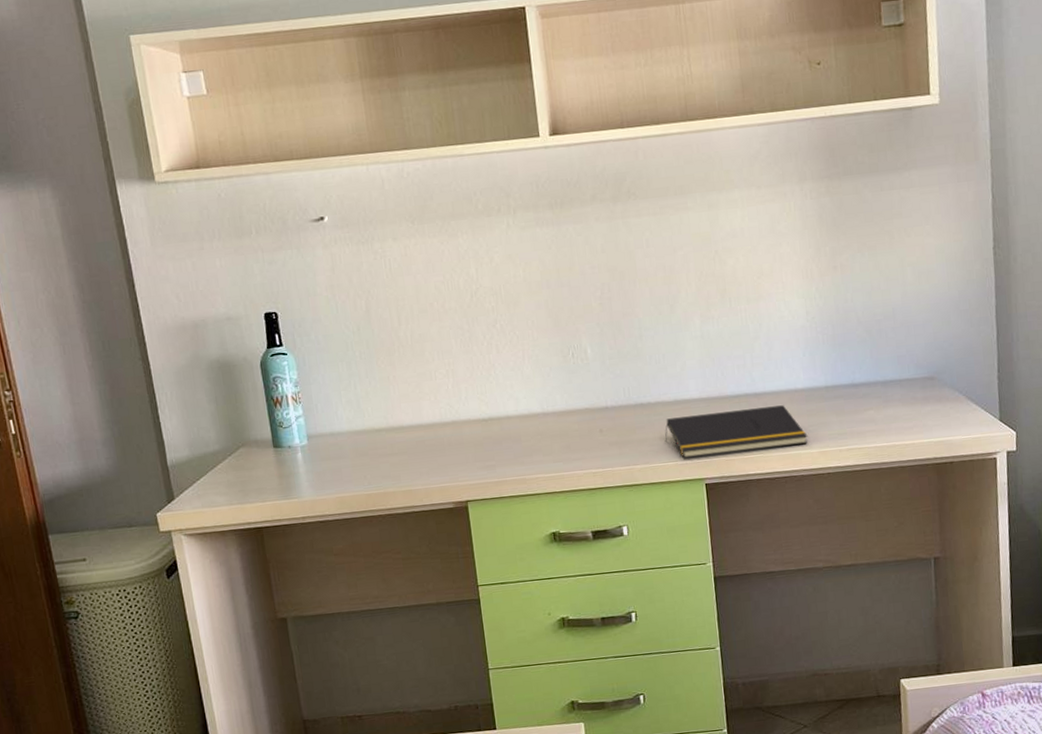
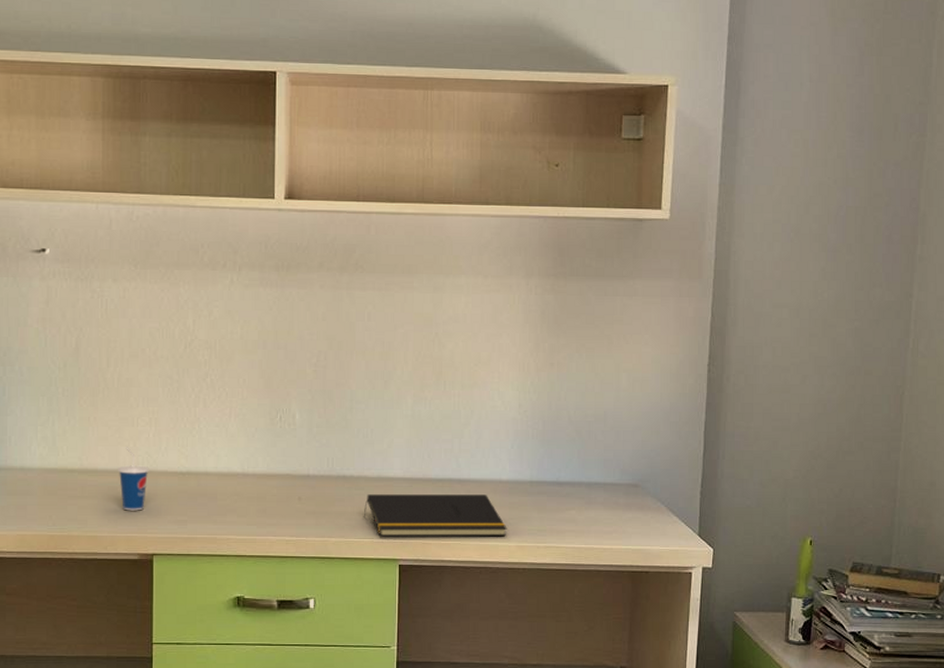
cup: none [423,400,453,462] -> present [118,447,149,511]

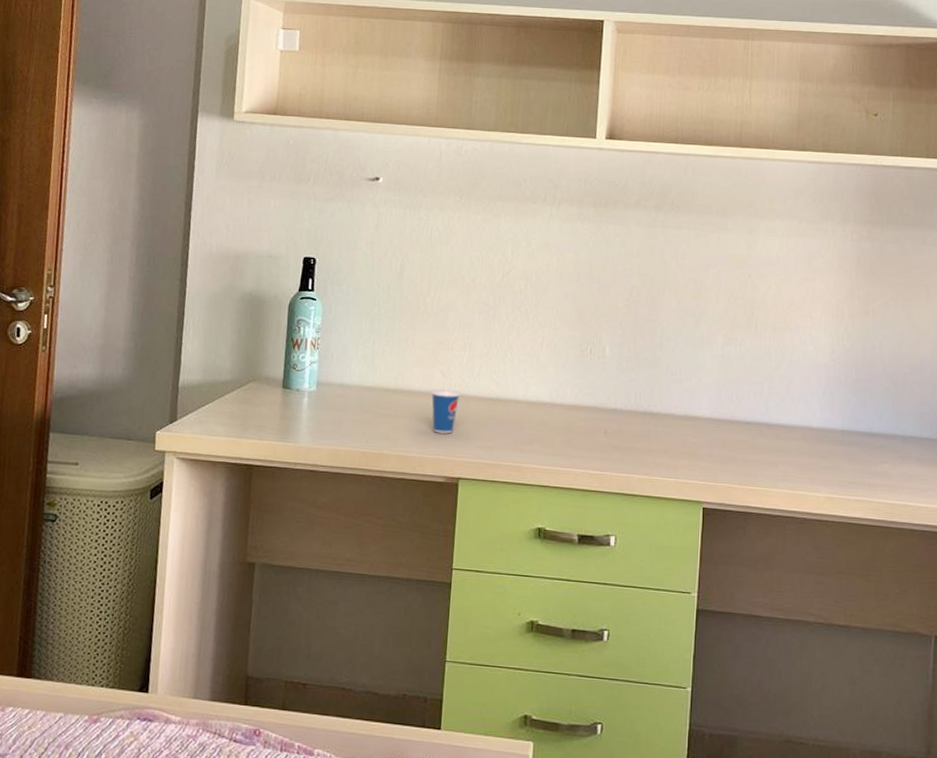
notepad: present [363,494,507,537] -> none [668,432,817,485]

